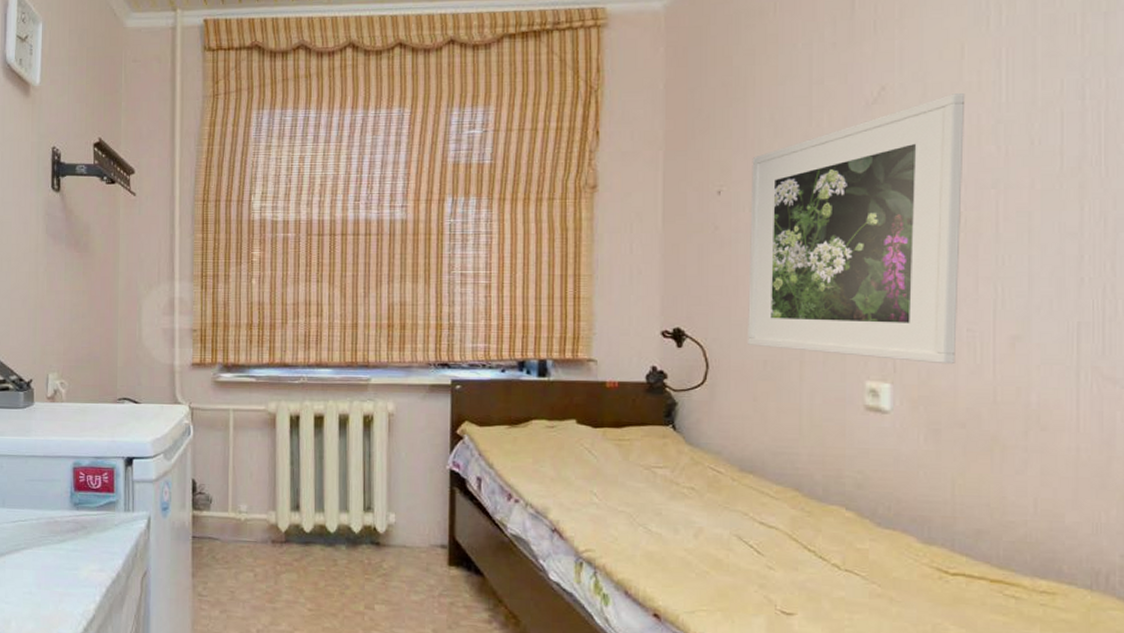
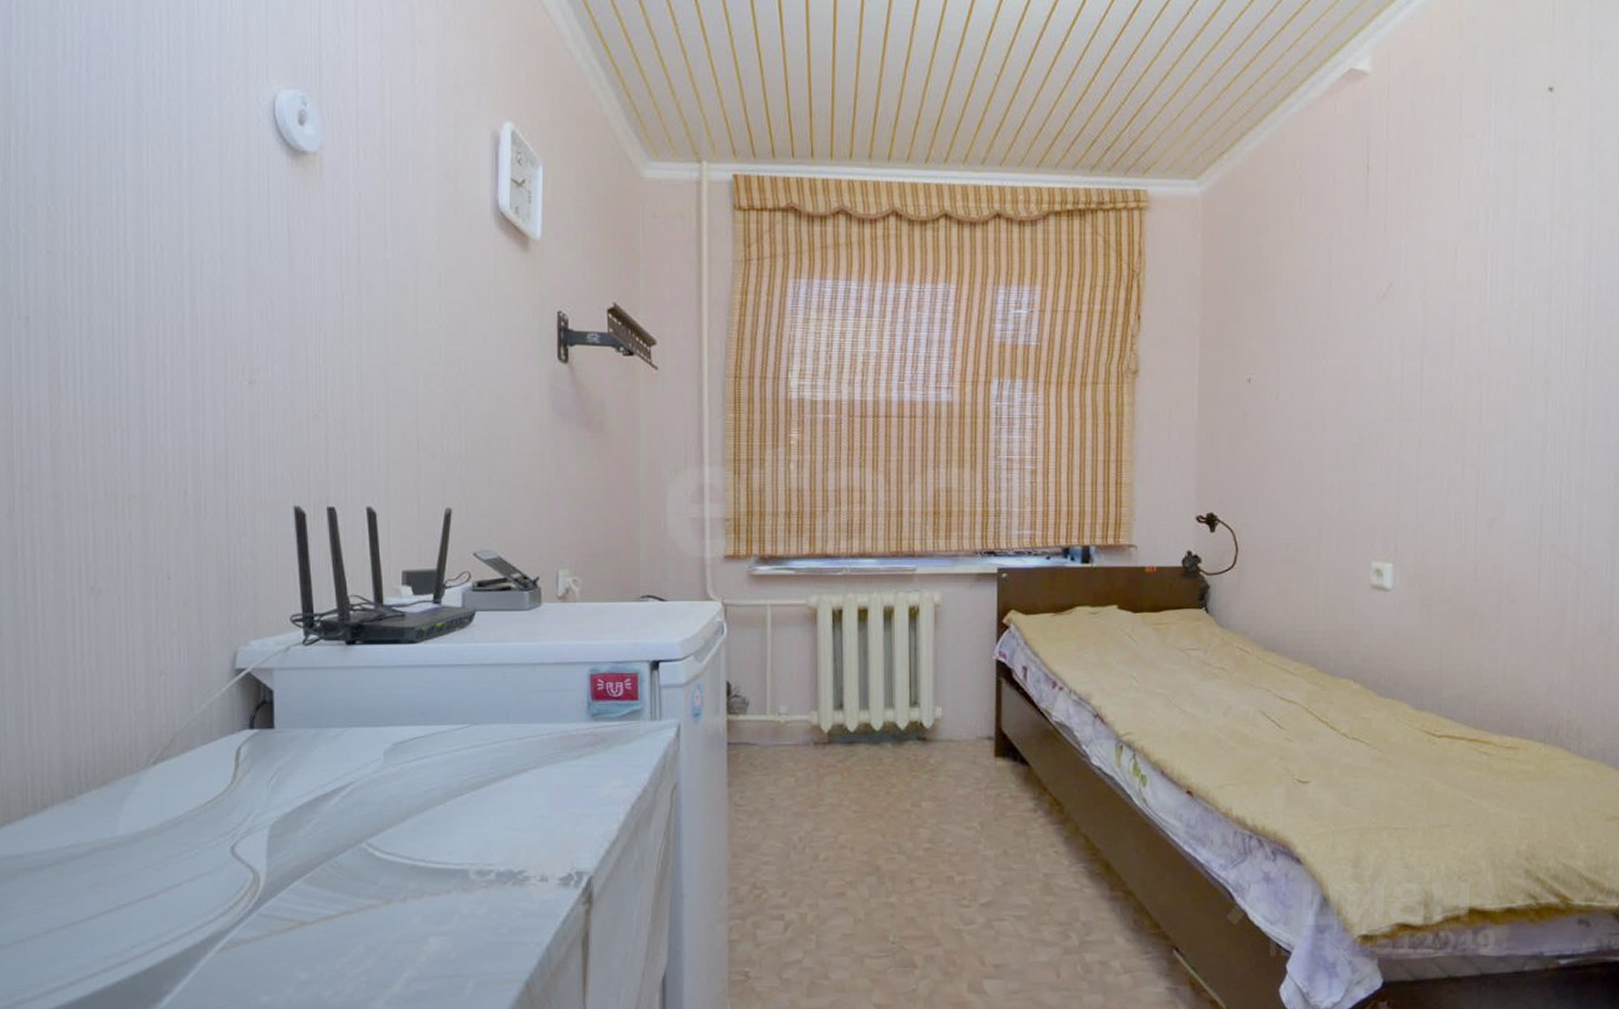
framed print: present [748,93,966,365] -> none [1273,292,1458,545]

